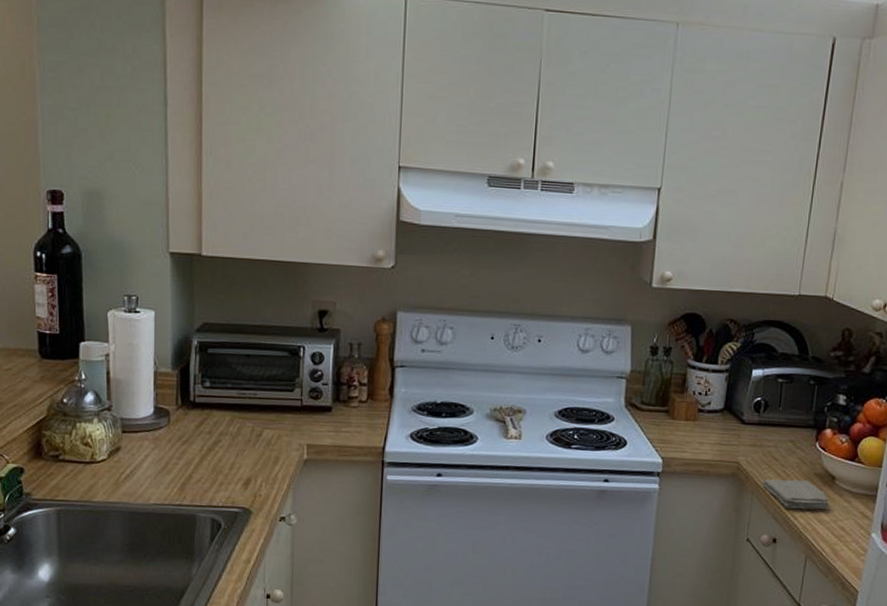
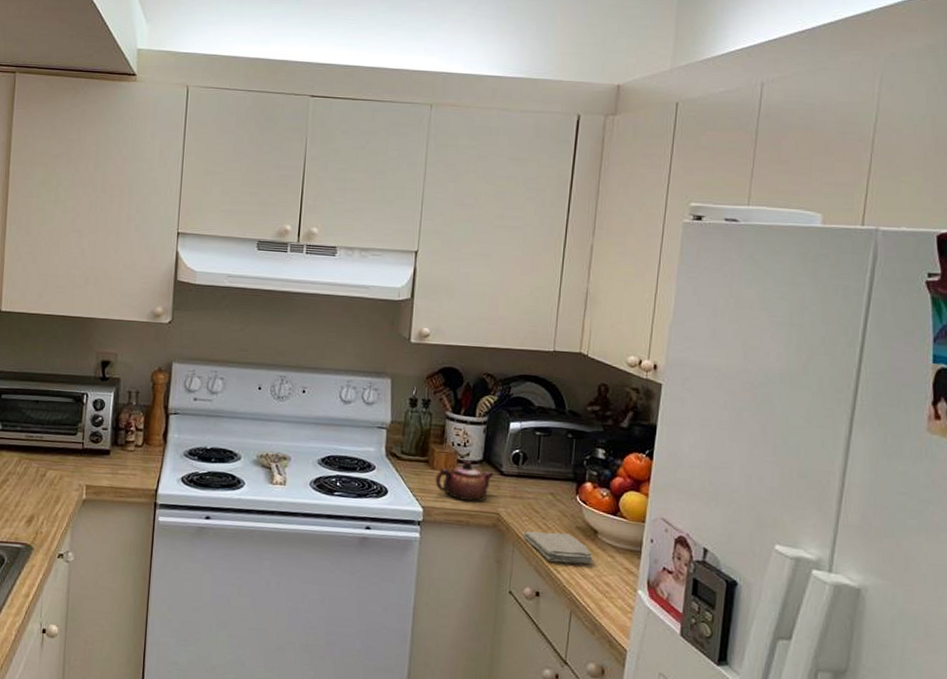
teapot: none [675,409,735,450] -> present [435,460,494,501]

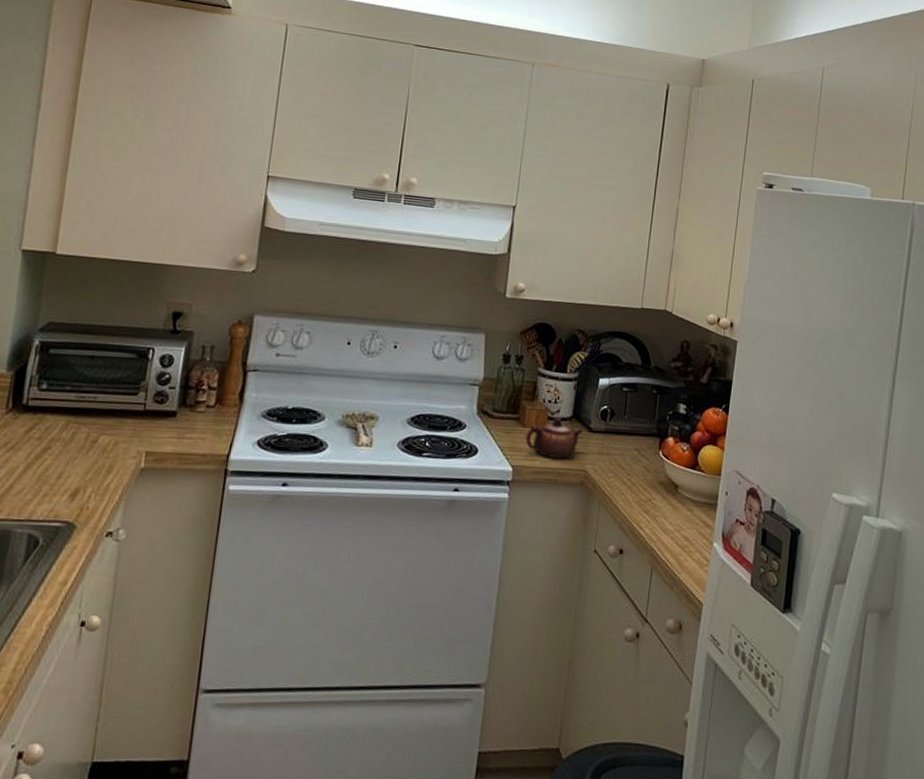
washcloth: present [523,531,593,564] -> none [608,487,674,519]

